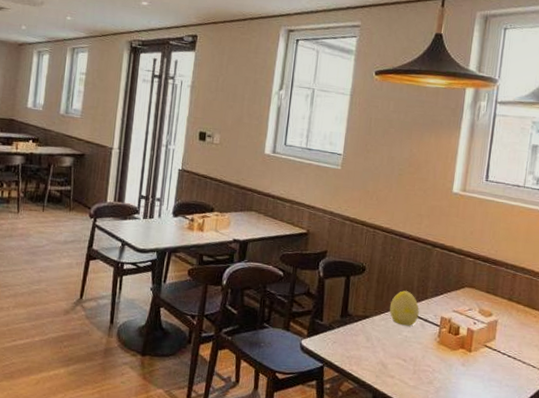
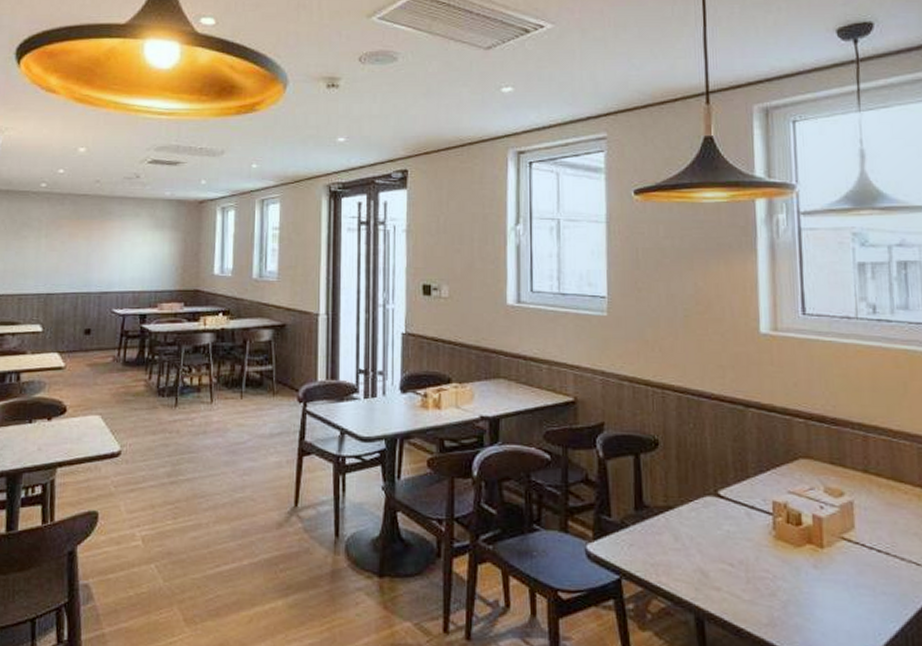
decorative egg: present [389,290,419,326] -> none [699,469,741,517]

